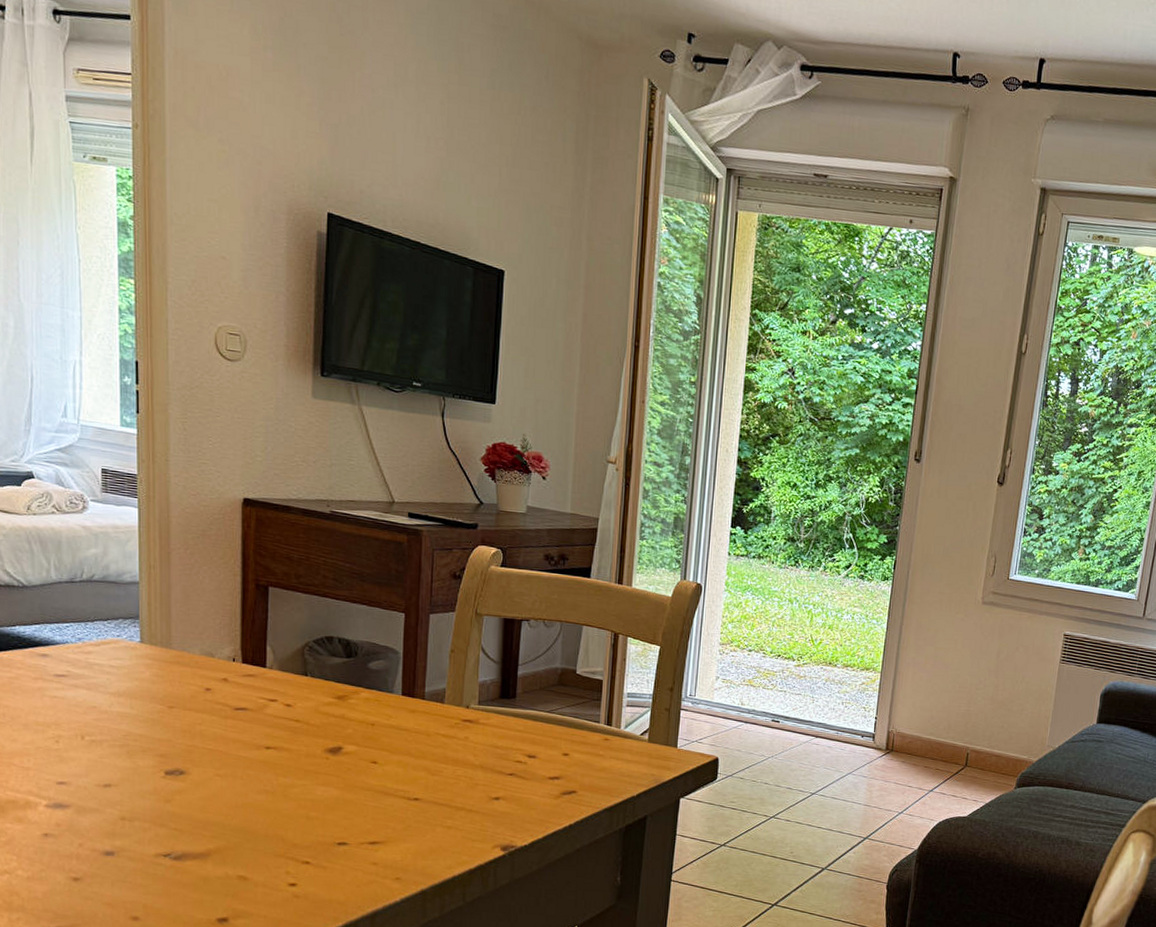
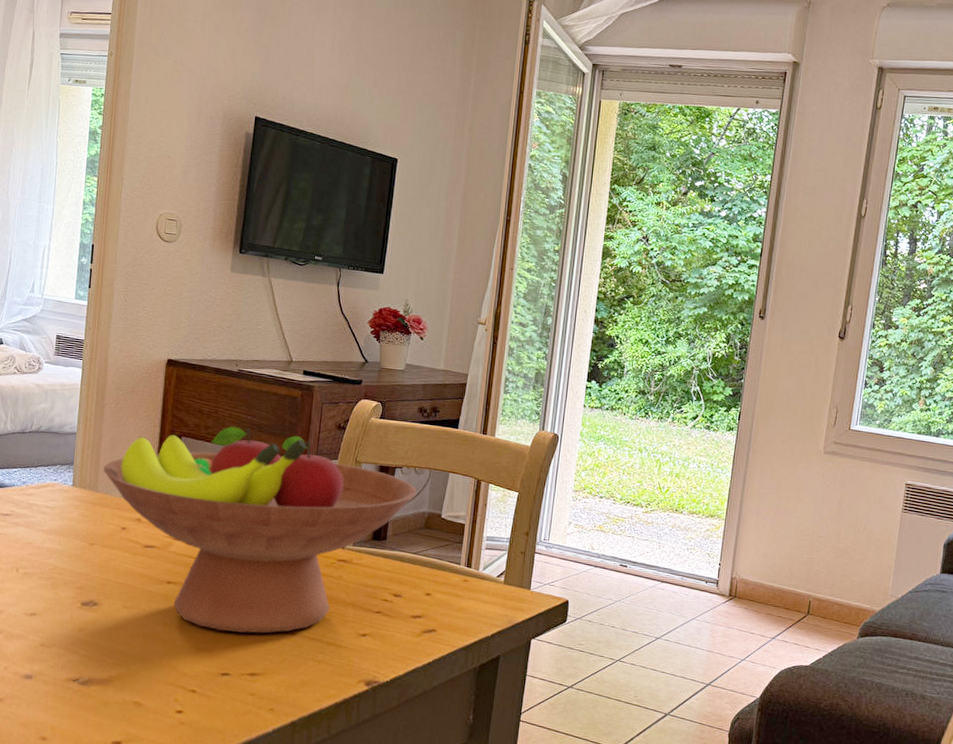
fruit bowl: none [177,575,548,800] -> present [103,426,418,634]

